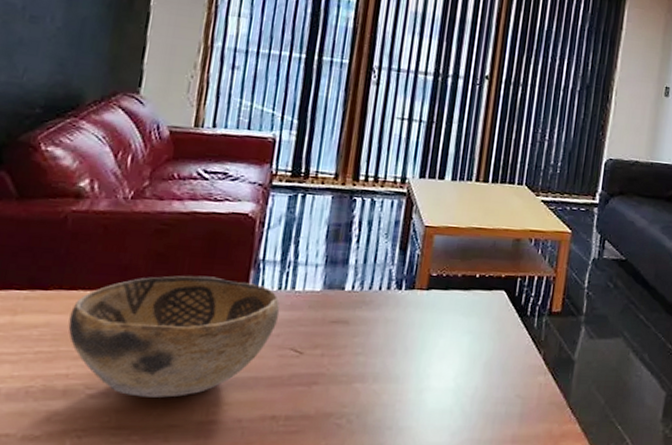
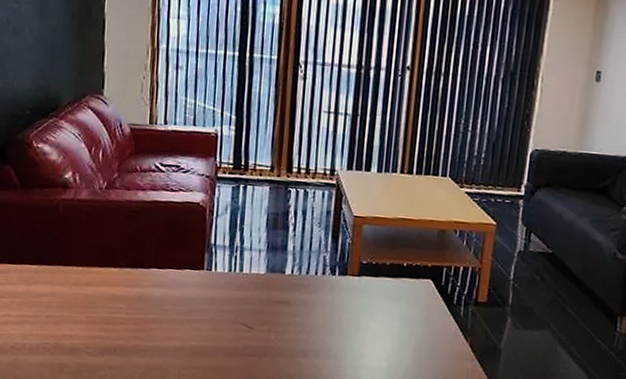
decorative bowl: present [68,275,280,398] -> none [68,256,232,359]

